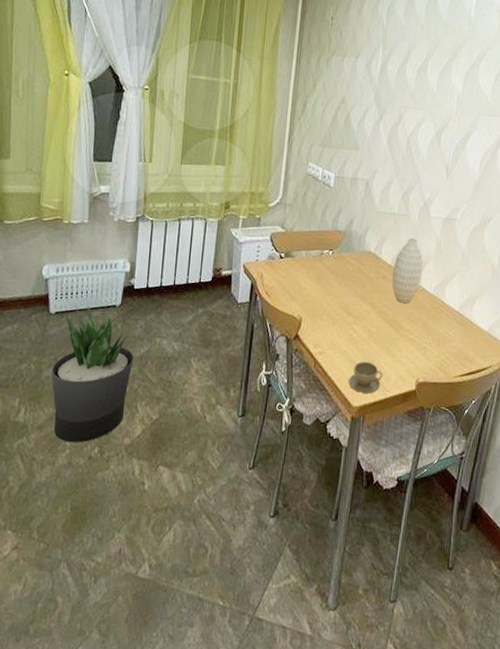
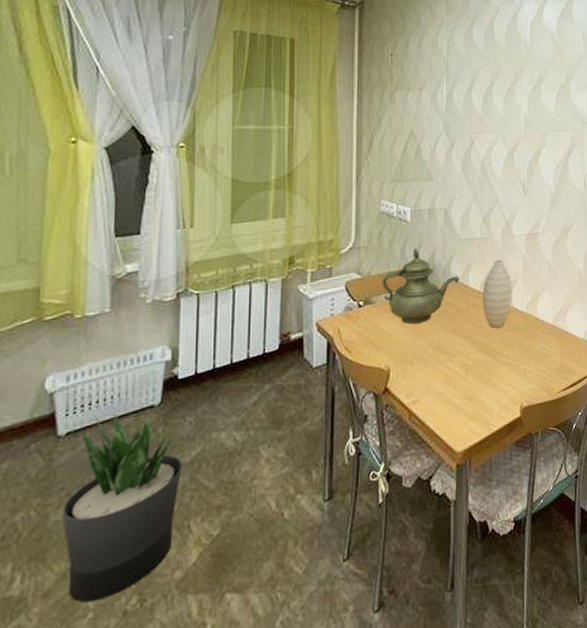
teapot: none [302,213,373,284] -> present [382,248,459,324]
teacup: present [349,361,383,393] -> none [449,398,486,435]

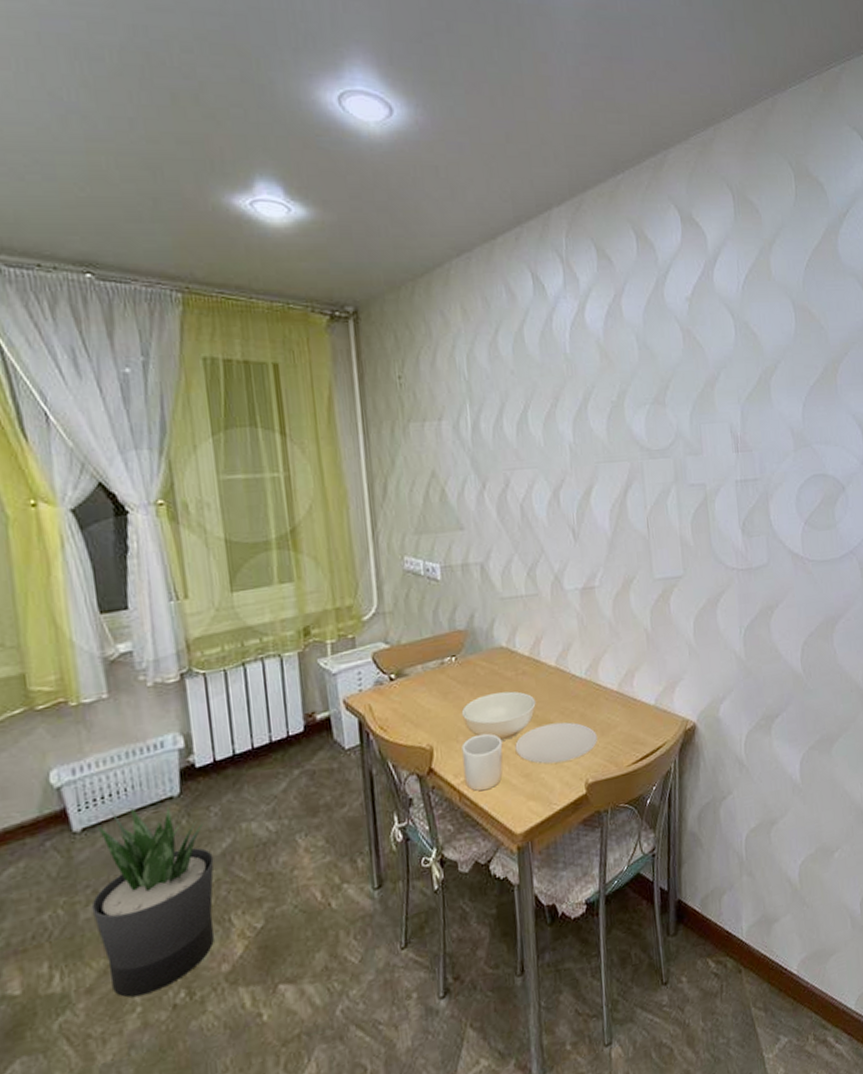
teapot: present [382,248,459,324] -> none [414,611,505,698]
mug: none [415,357,451,411] -> present [461,733,503,792]
bowl: none [417,321,482,365] -> present [461,691,536,741]
plate: none [461,350,533,388] -> present [515,722,597,764]
vase: present [482,259,513,328] -> none [532,619,569,698]

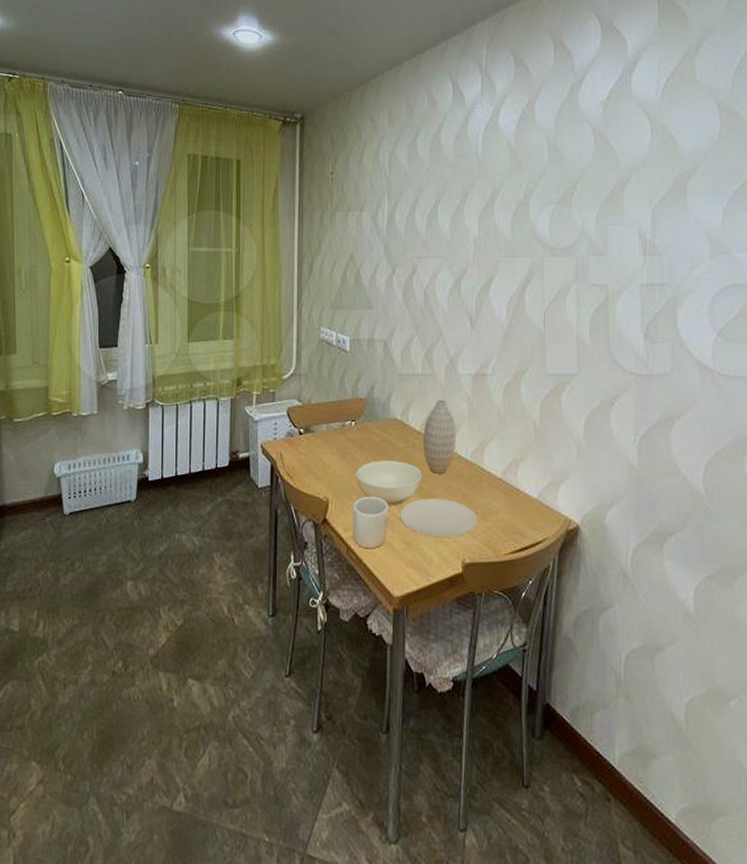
planter: present [91,806,214,998] -> none [69,502,153,656]
vase: none [532,619,569,698] -> present [423,399,457,474]

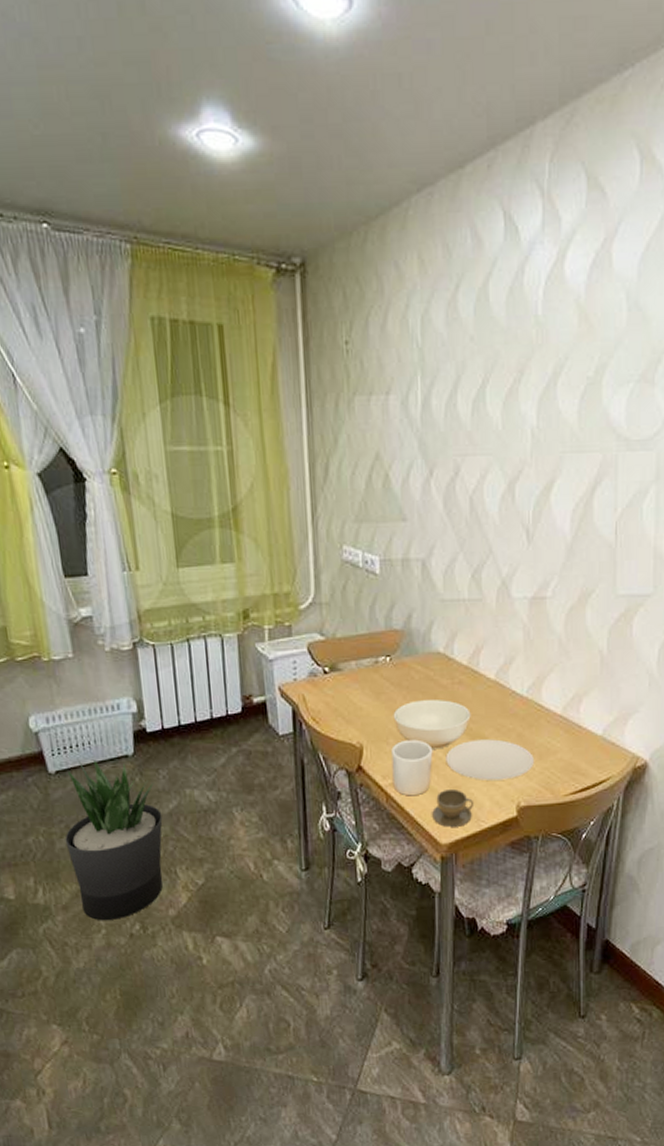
planter: none [69,502,153,656] -> present [65,758,163,920]
teacup: none [387,543,424,580] -> present [432,788,475,827]
vase: present [423,399,457,474] -> none [471,628,511,712]

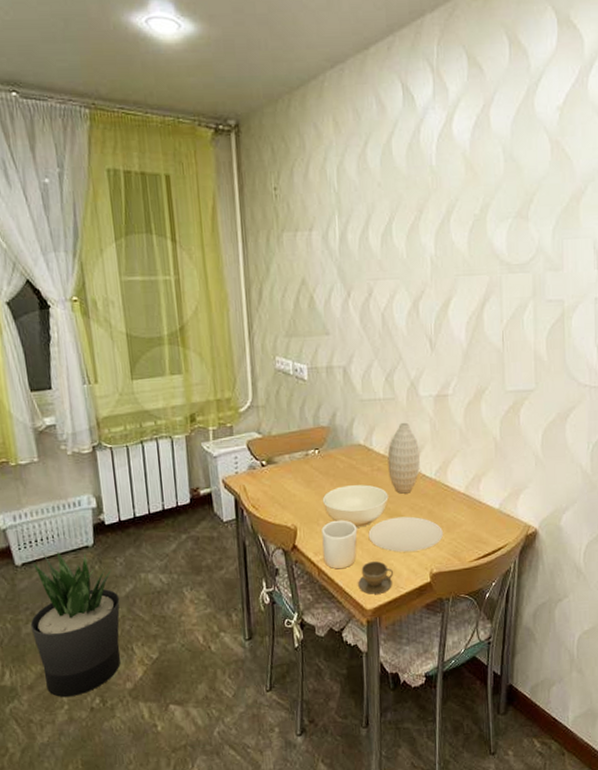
vase: none [471,628,511,712] -> present [387,422,421,494]

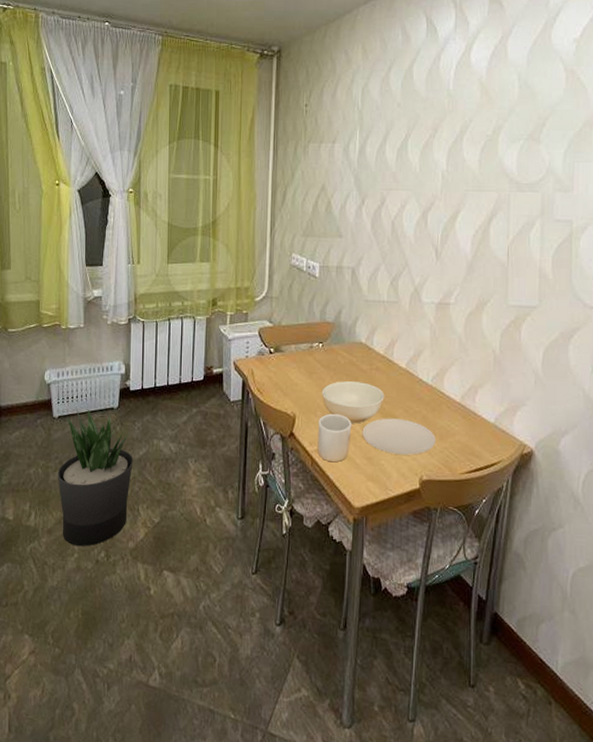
teacup: present [358,560,394,594] -> none [348,458,384,493]
vase: present [387,422,421,494] -> none [386,325,419,396]

